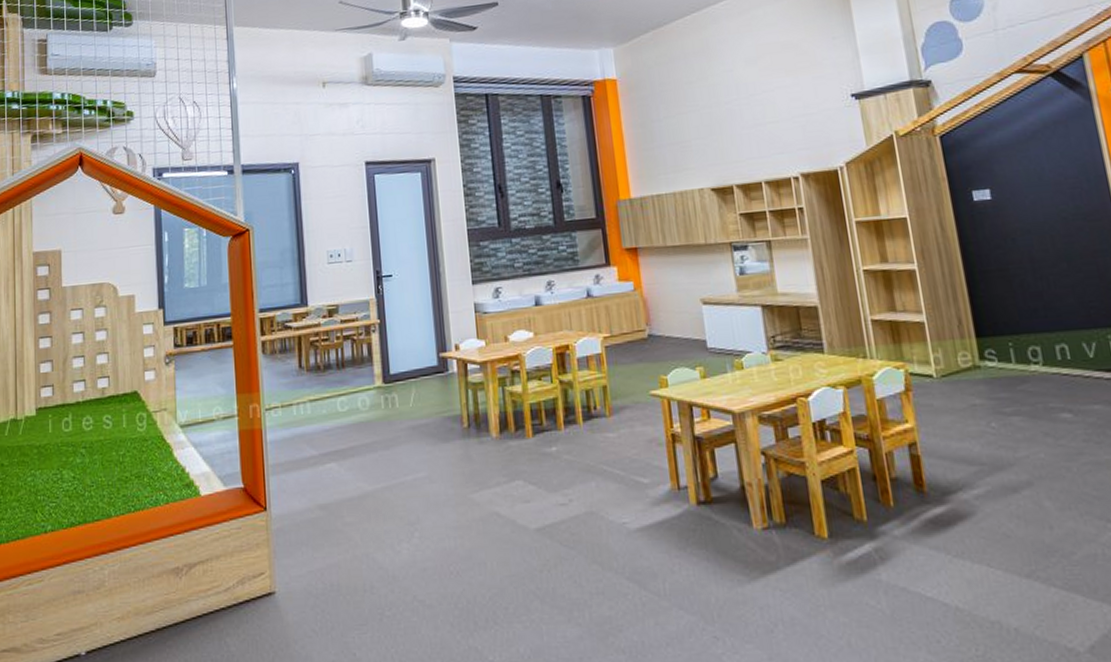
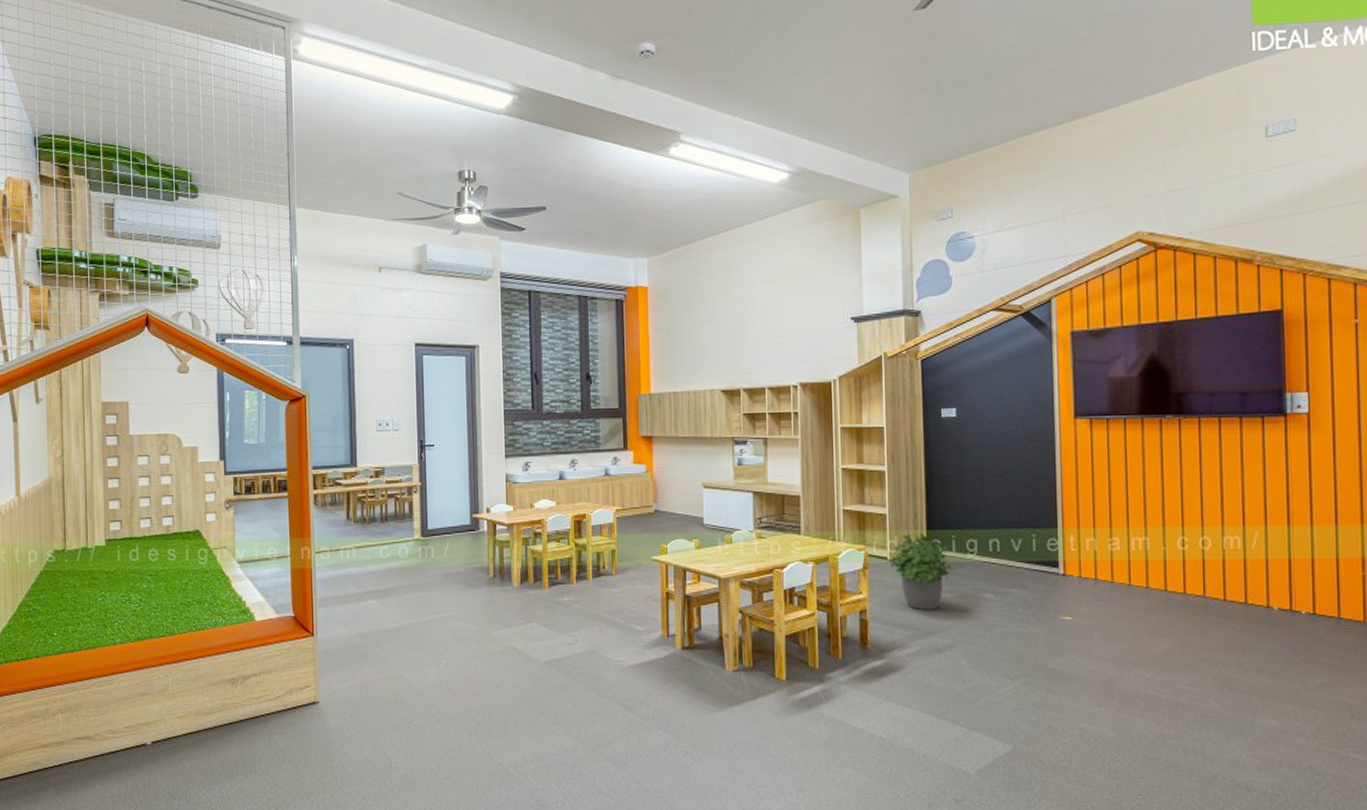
potted plant: none [936,342,1017,440] -> present [890,532,953,611]

